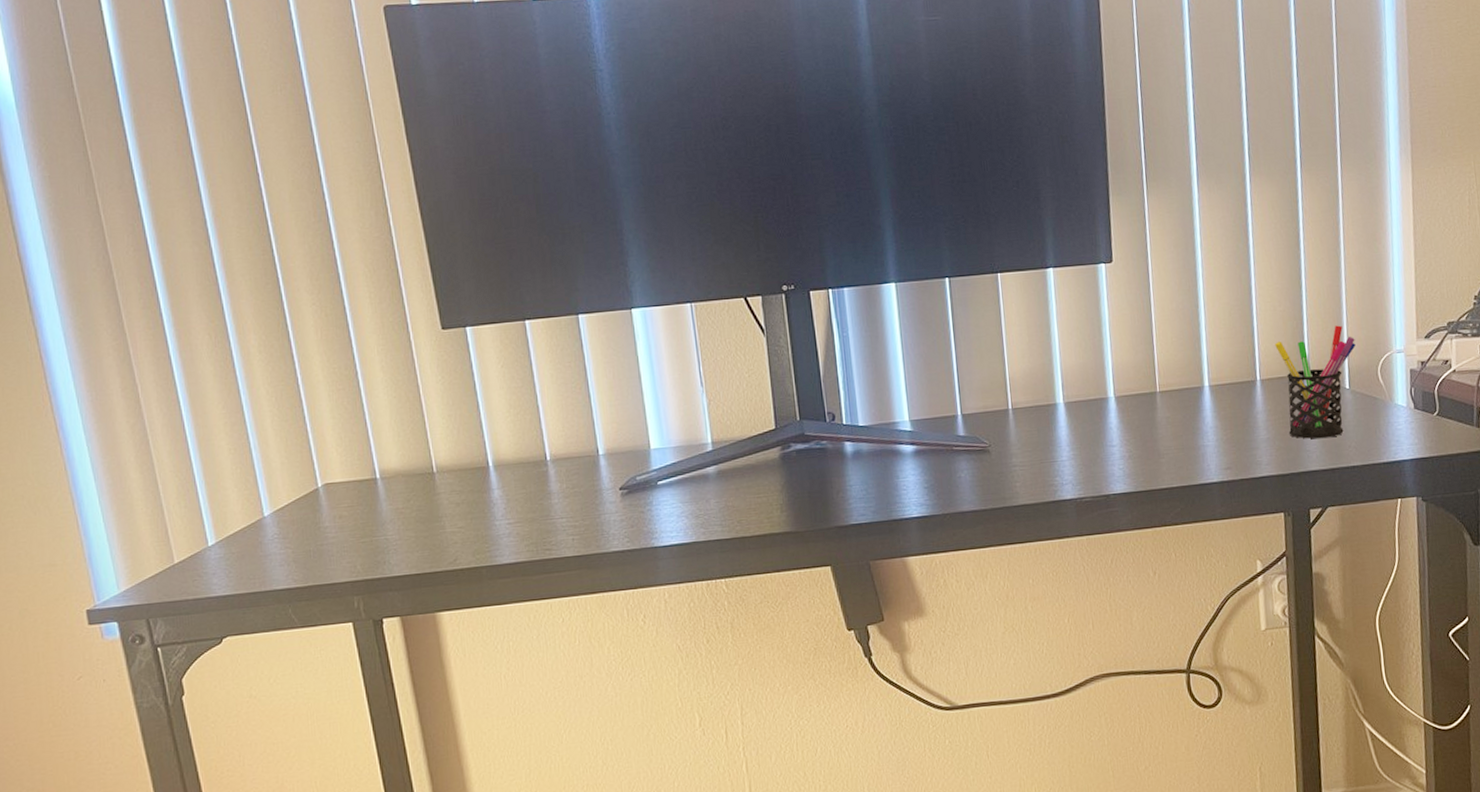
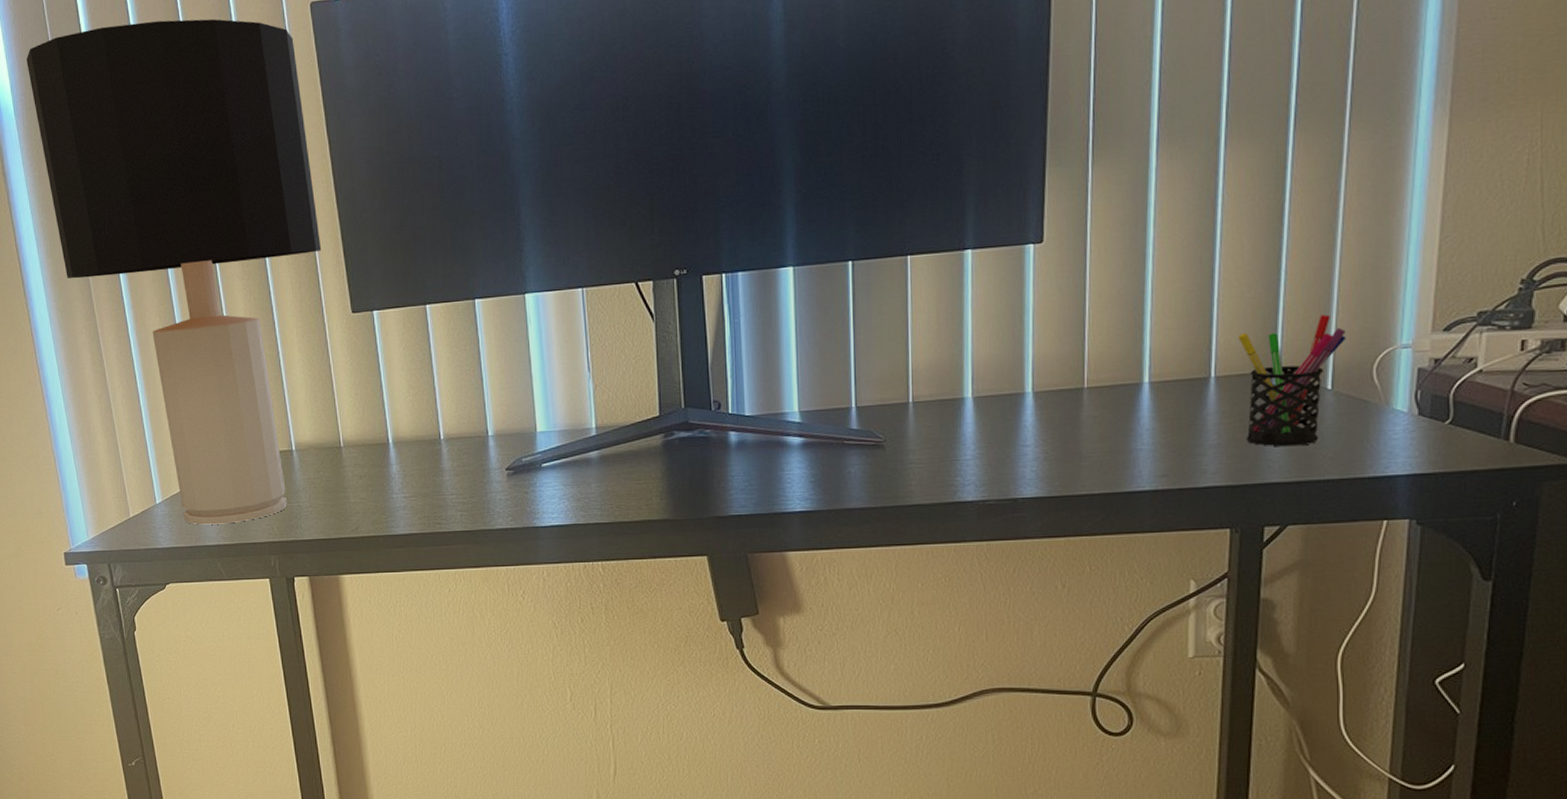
desk lamp: none [31,13,405,568] -> present [26,18,322,525]

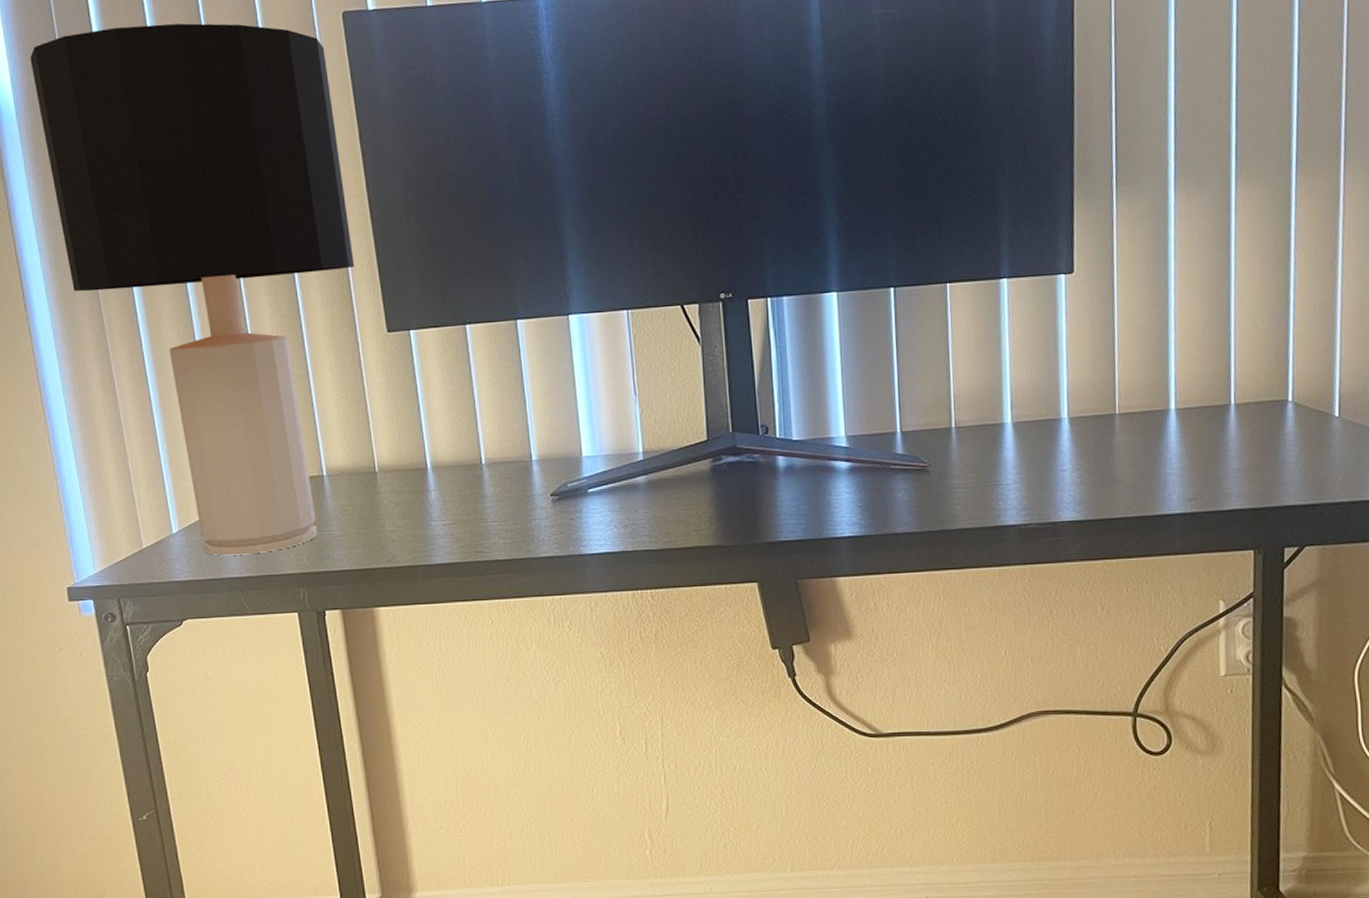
pen holder: present [1238,314,1346,447] -> none [1254,346,1350,471]

